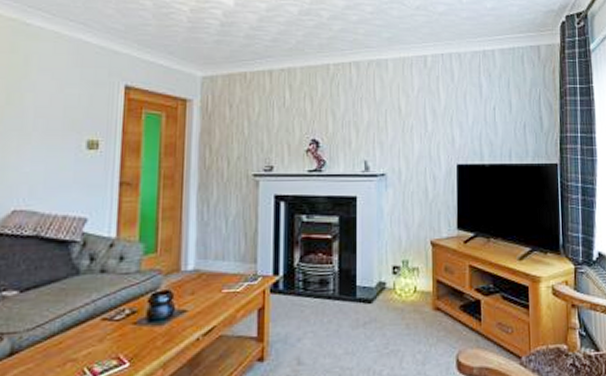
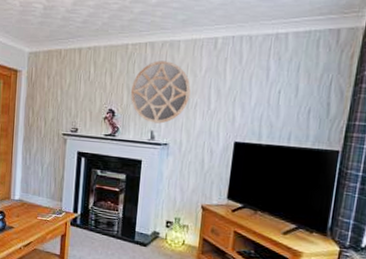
home mirror: none [336,81,404,152] -> present [130,61,191,124]

